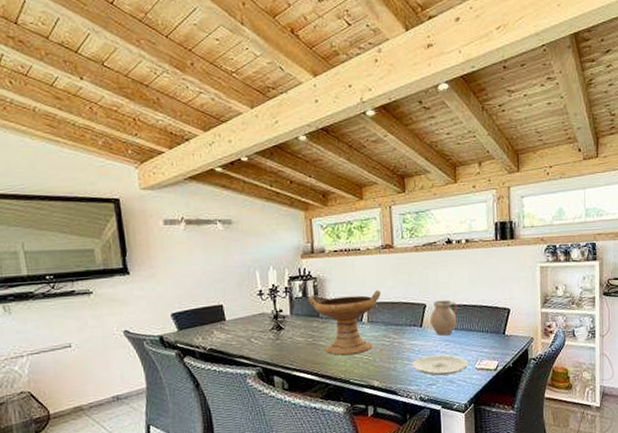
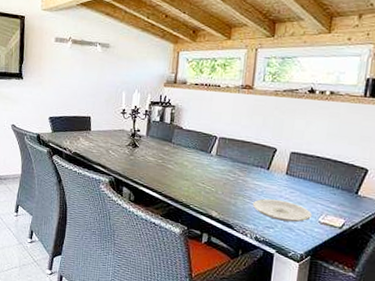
decorative bowl: present [308,290,382,355] -> none [164,121,234,183]
pitcher: present [430,300,458,336] -> none [278,147,310,184]

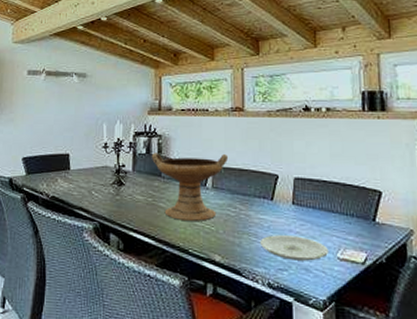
decorative bowl: none [164,121,234,183] -> present [151,153,229,221]

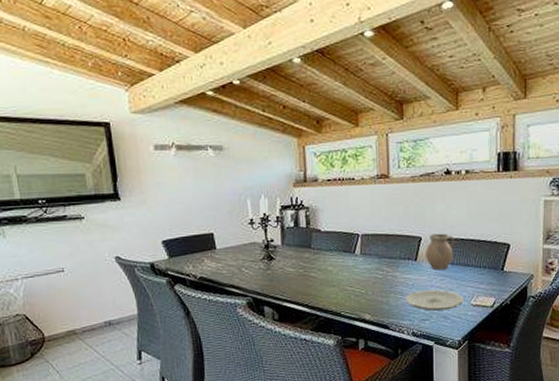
decorative bowl: present [151,153,229,221] -> none [299,222,376,287]
pitcher: none [283,172,316,214] -> present [426,233,455,270]

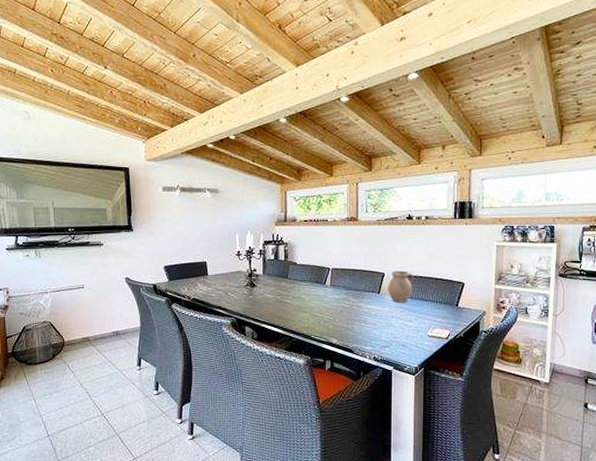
plate: present [405,290,465,311] -> none [368,321,422,339]

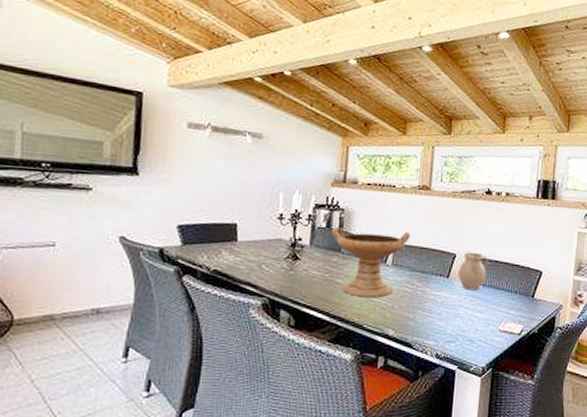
decorative bowl: none [279,258,344,313] -> present [331,227,411,297]

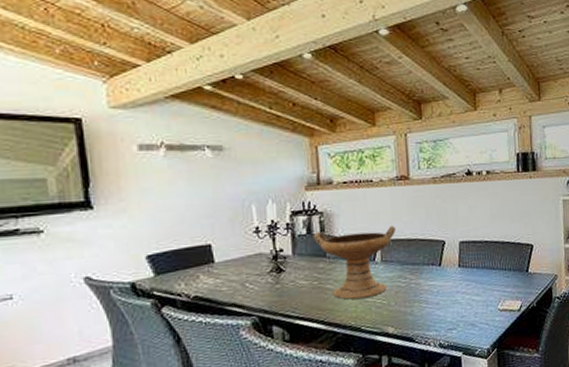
pitcher: present [458,252,489,291] -> none [450,236,479,275]

